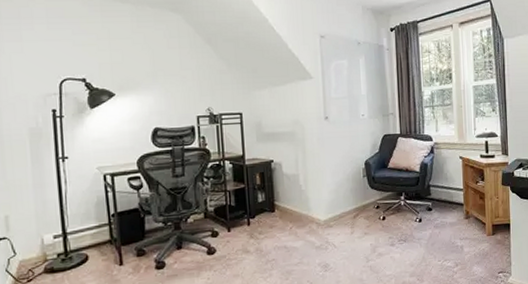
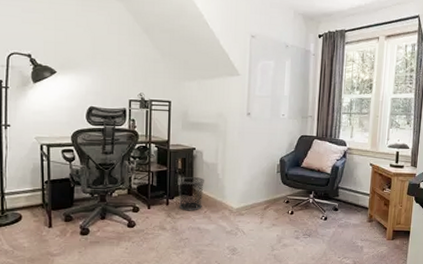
waste bin: none [257,191,288,229] -> present [178,177,205,211]

